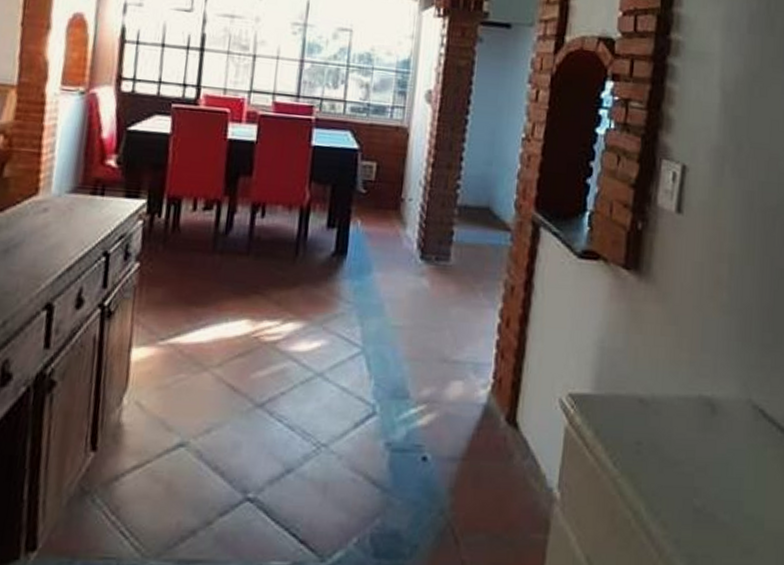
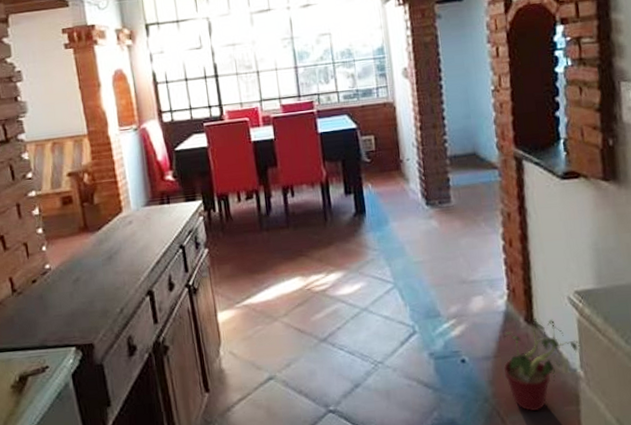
potted plant: none [470,418,563,534] -> present [504,317,580,411]

